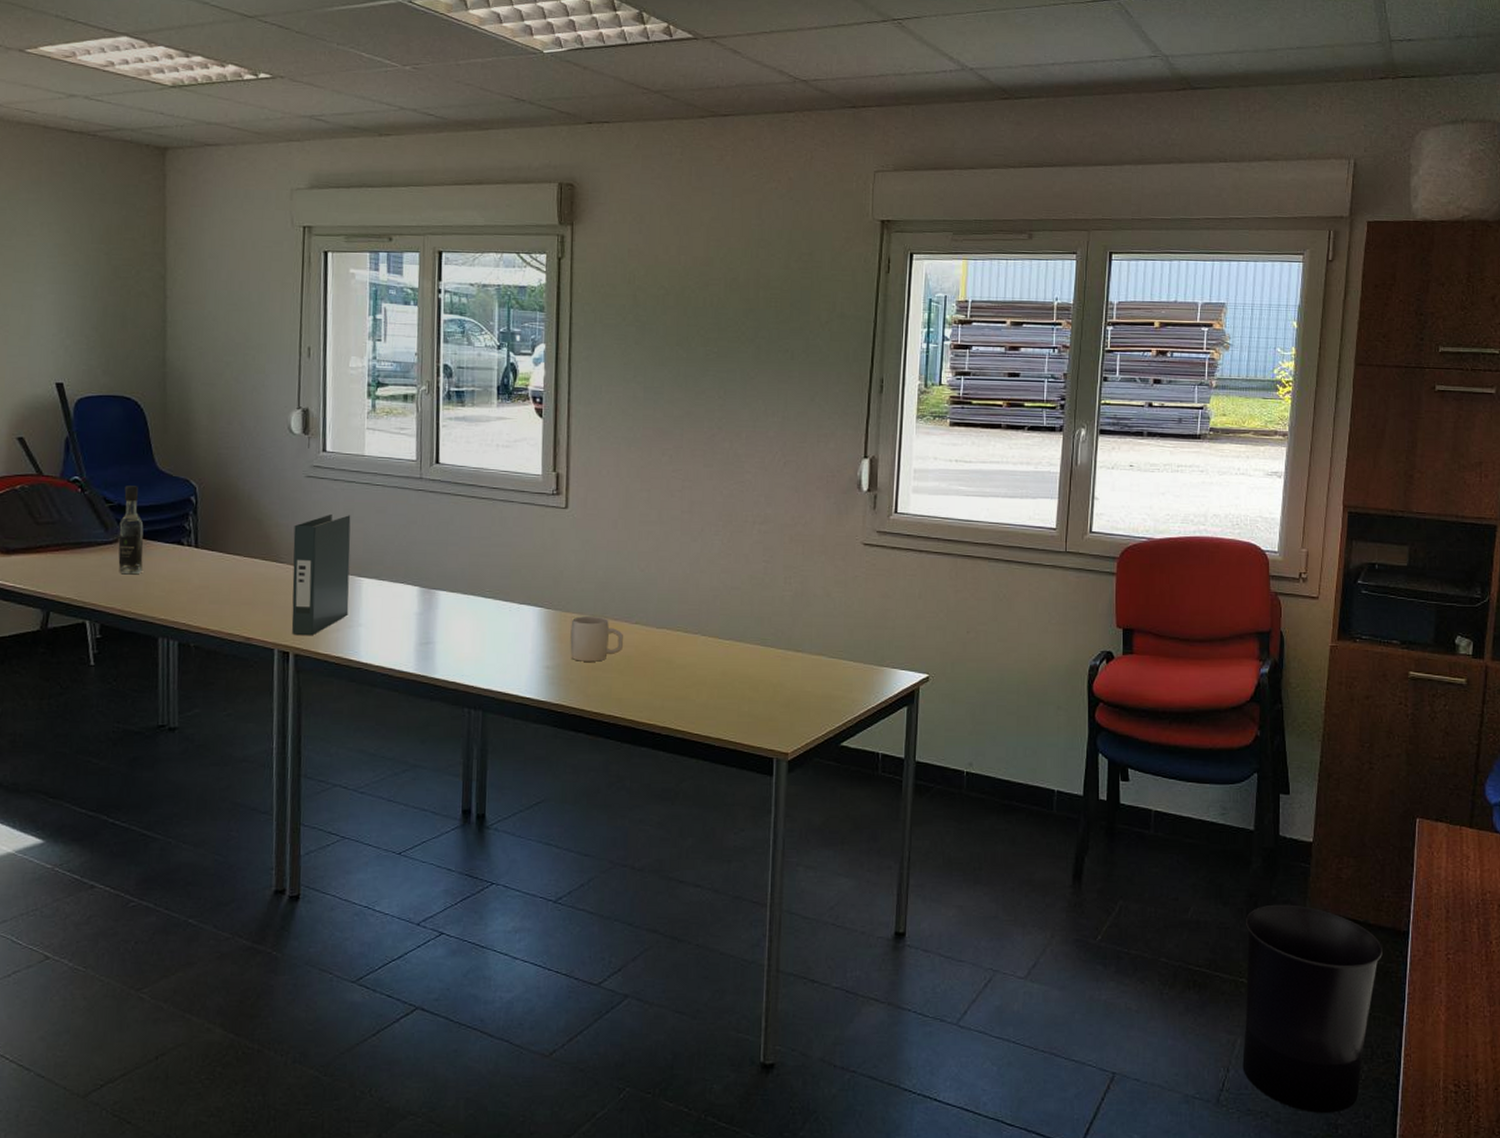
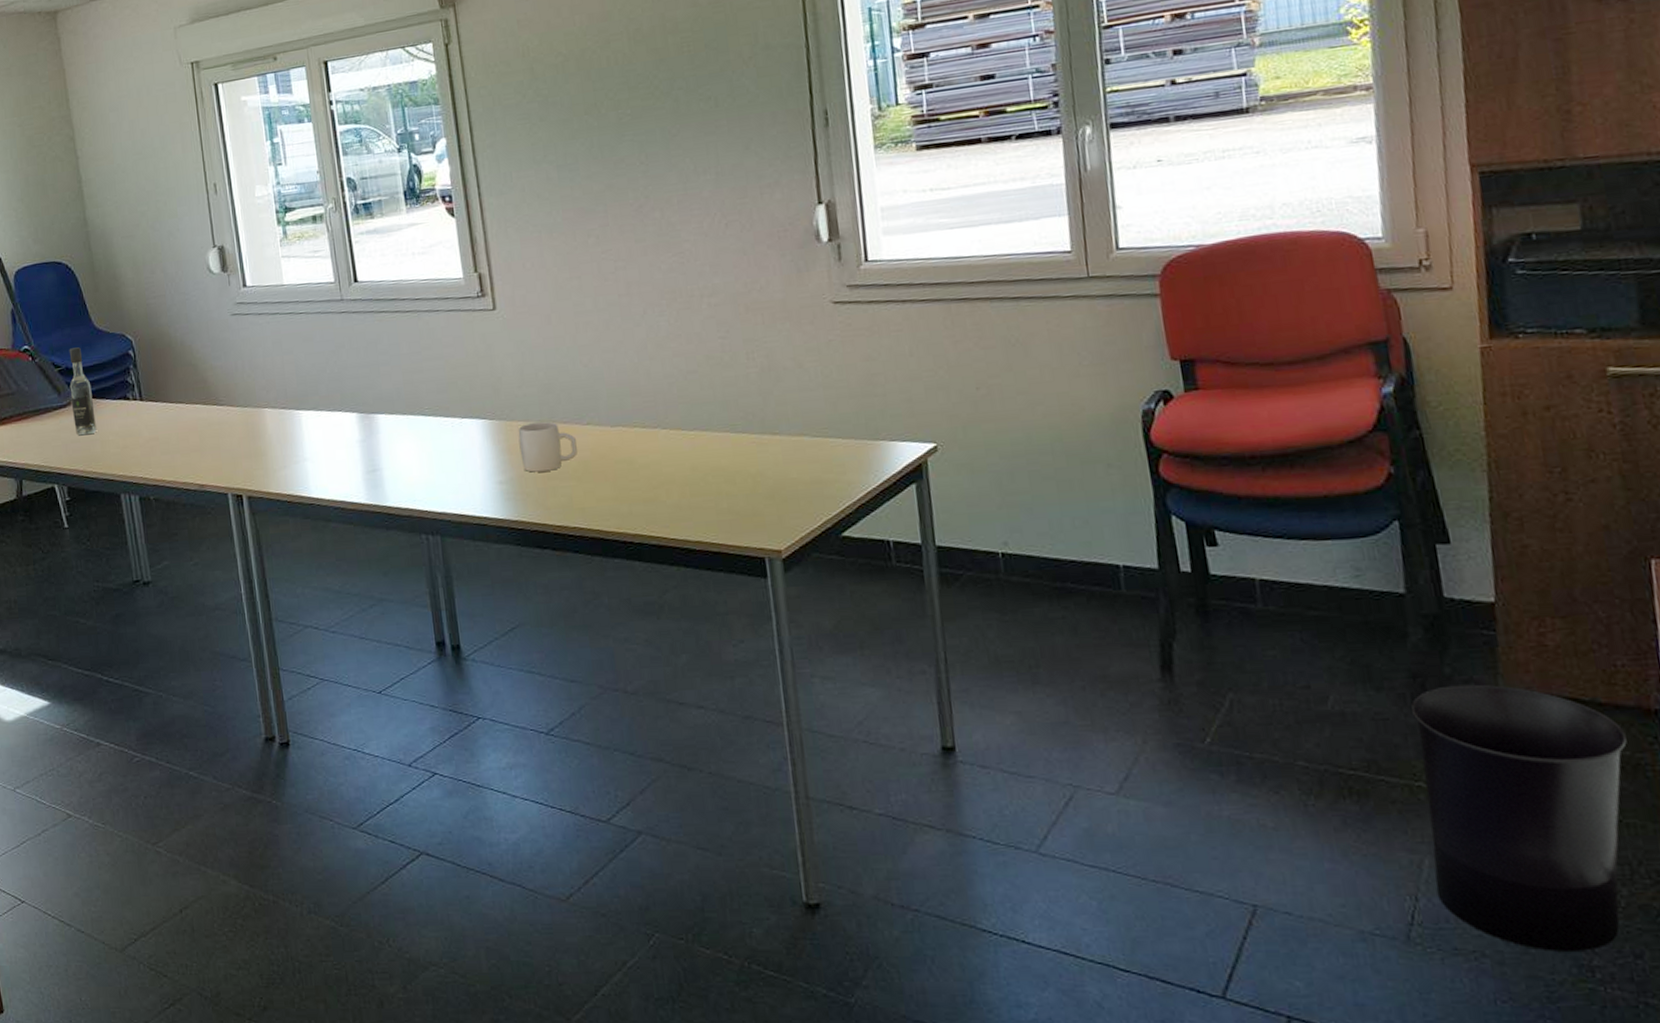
binder: present [291,515,351,636] -> none [228,348,293,477]

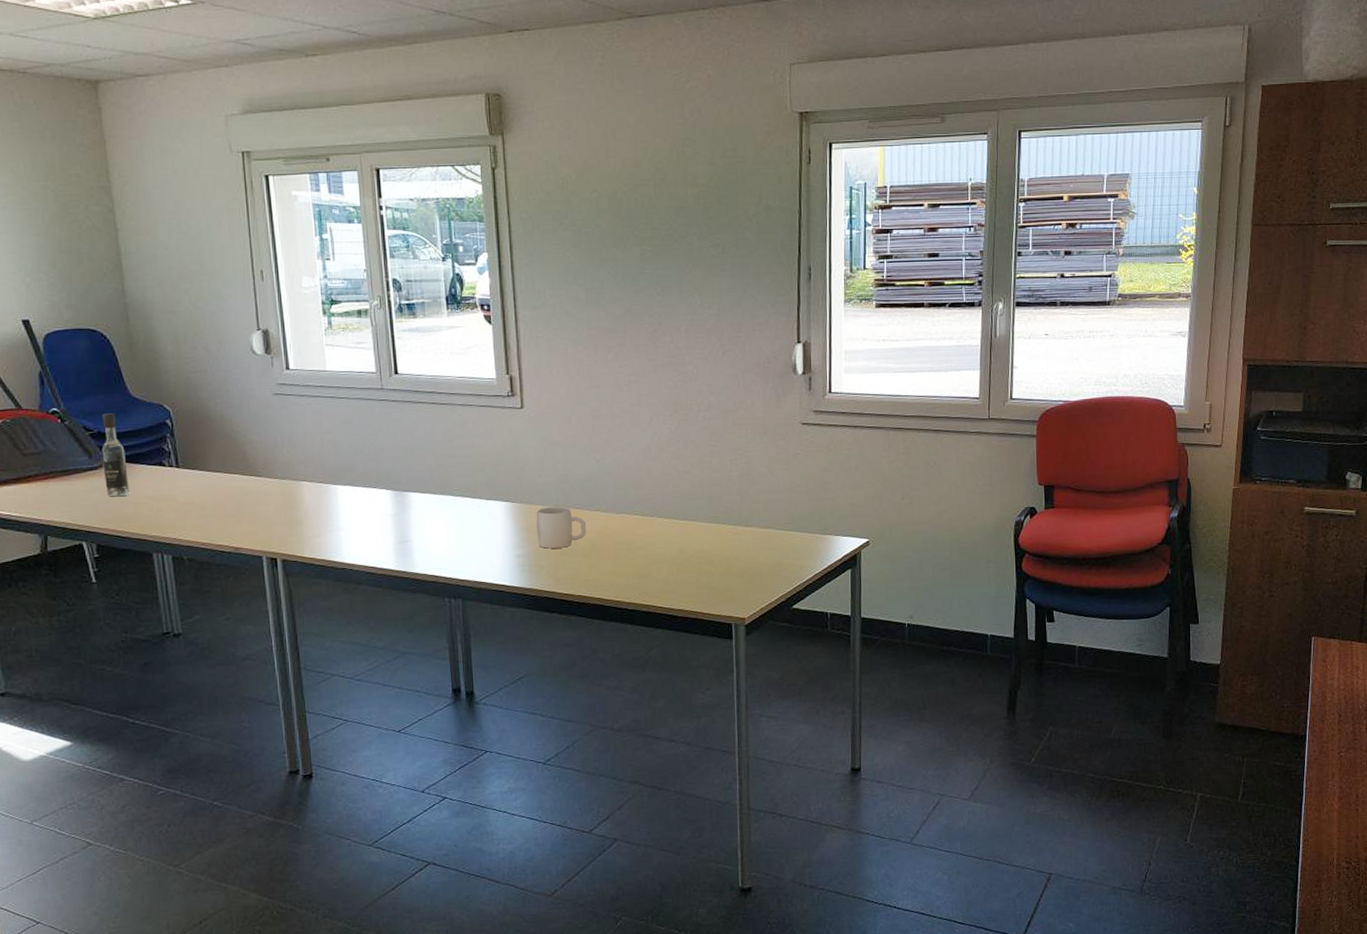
waste bin: present [1411,684,1627,952] -> none [1162,719,1283,894]

